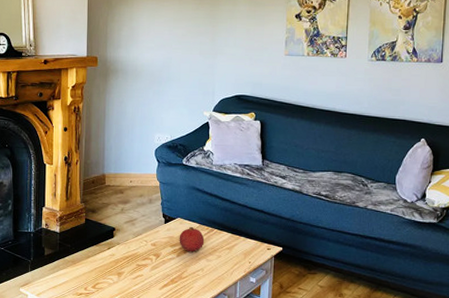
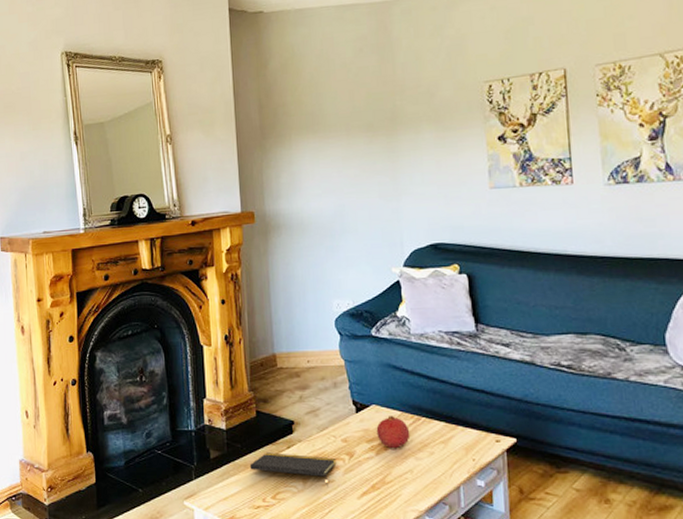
notepad: none [76,252,146,280] -> present [249,452,337,487]

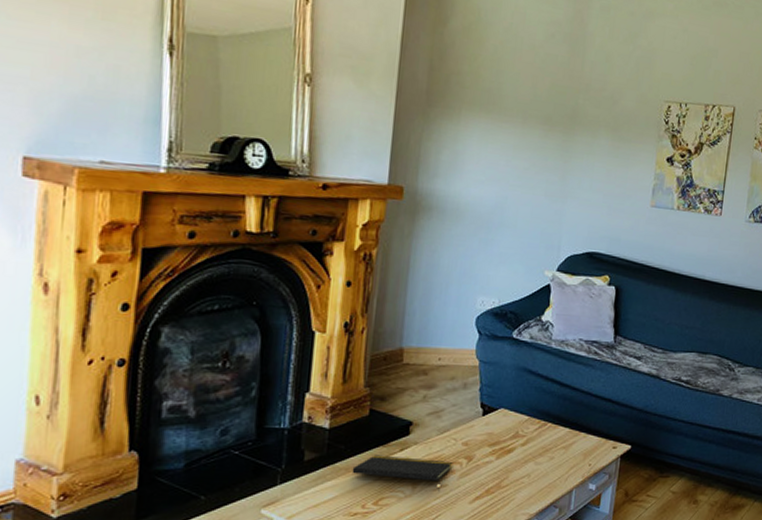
fruit: present [376,416,410,449] -> none [500,420,535,454]

